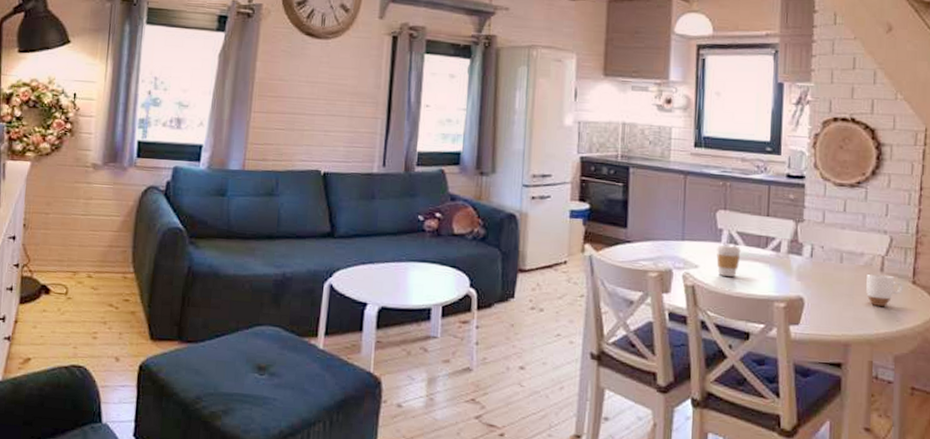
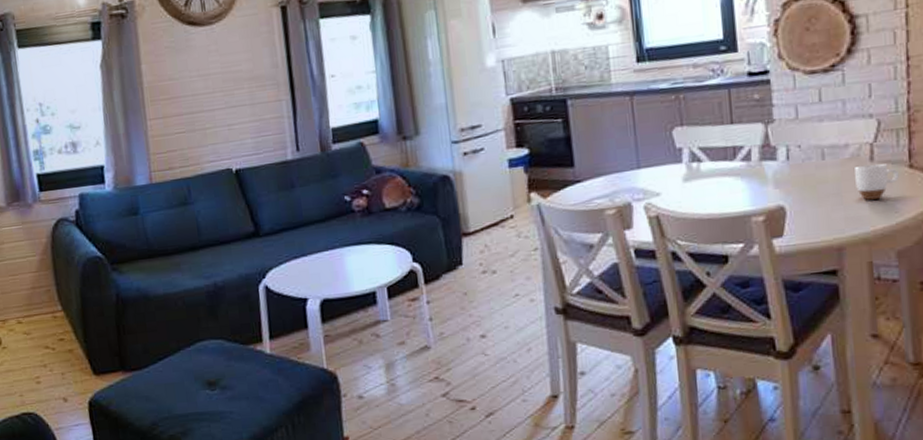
coffee cup: present [716,245,741,277] -> none [678,164,707,200]

